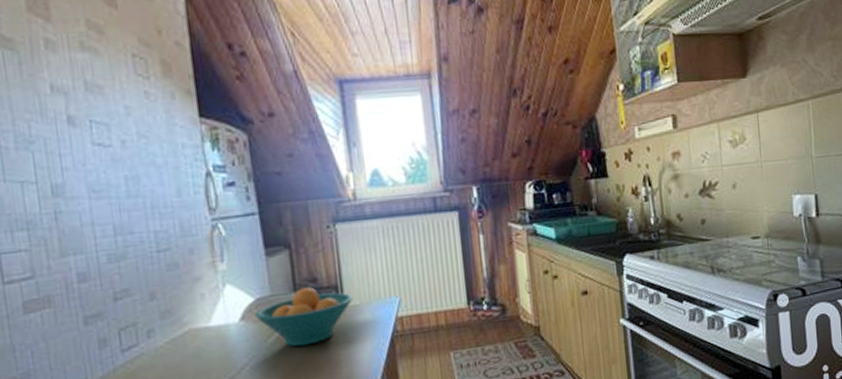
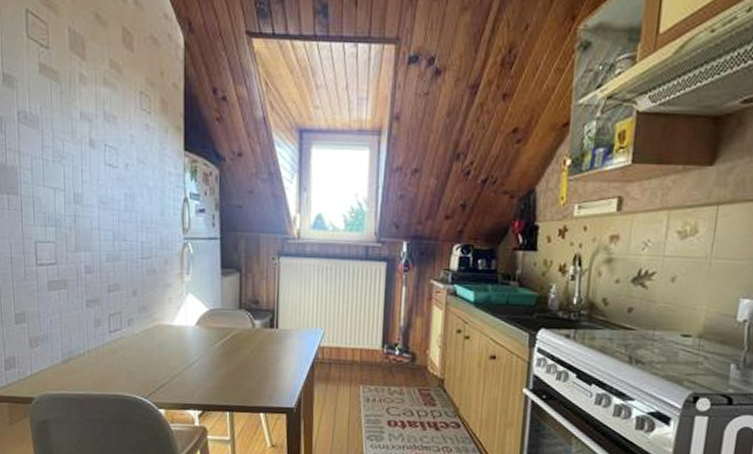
fruit bowl: present [254,287,354,347] -> none [207,307,286,356]

